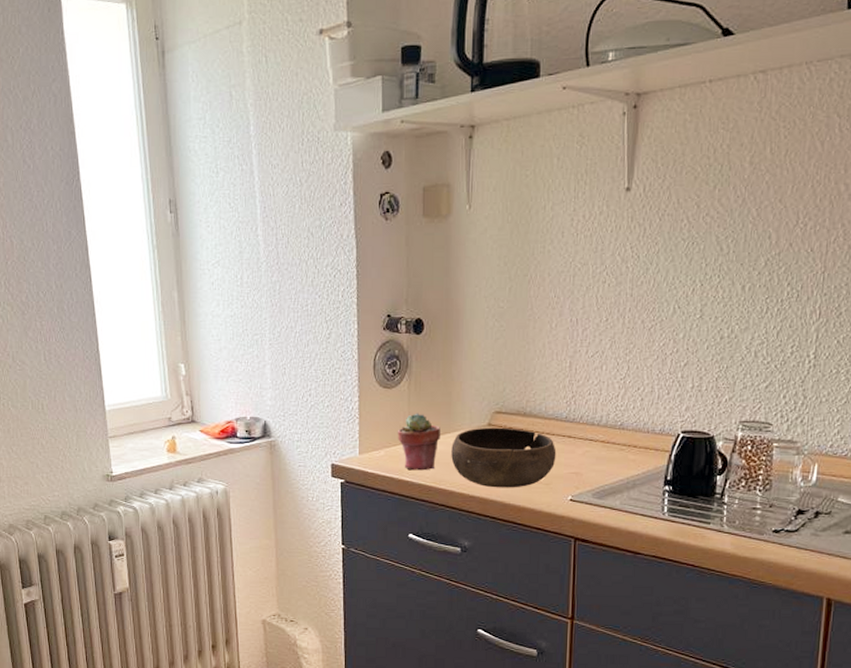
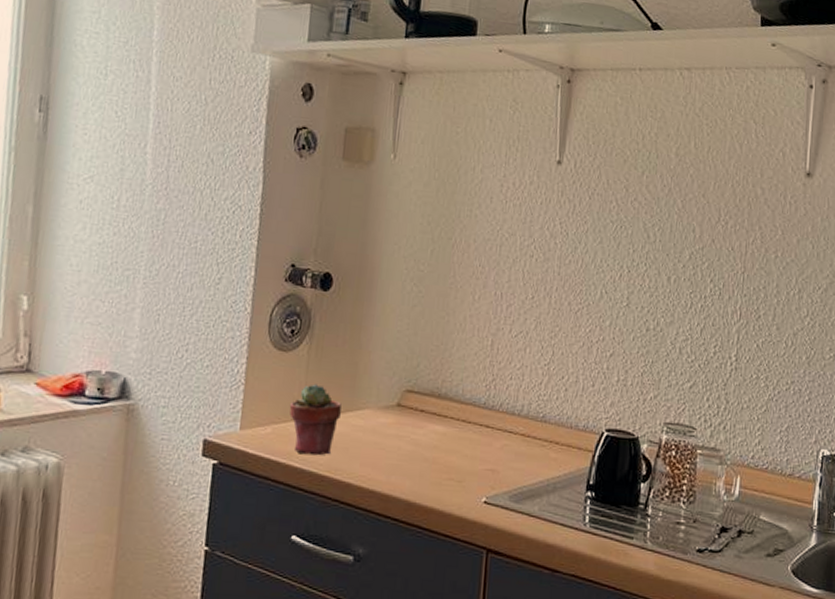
bowl: present [451,427,557,488] -> none [351,408,472,484]

